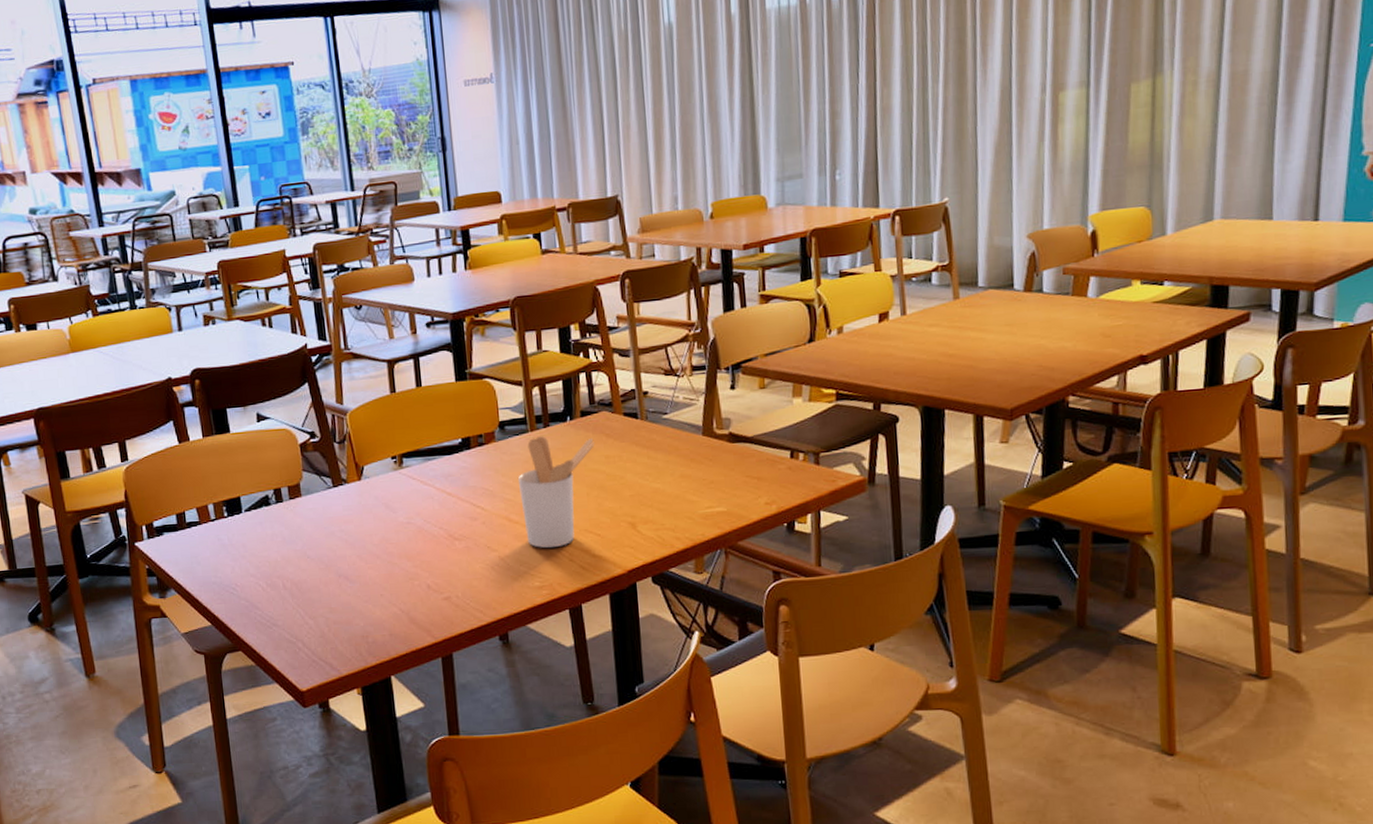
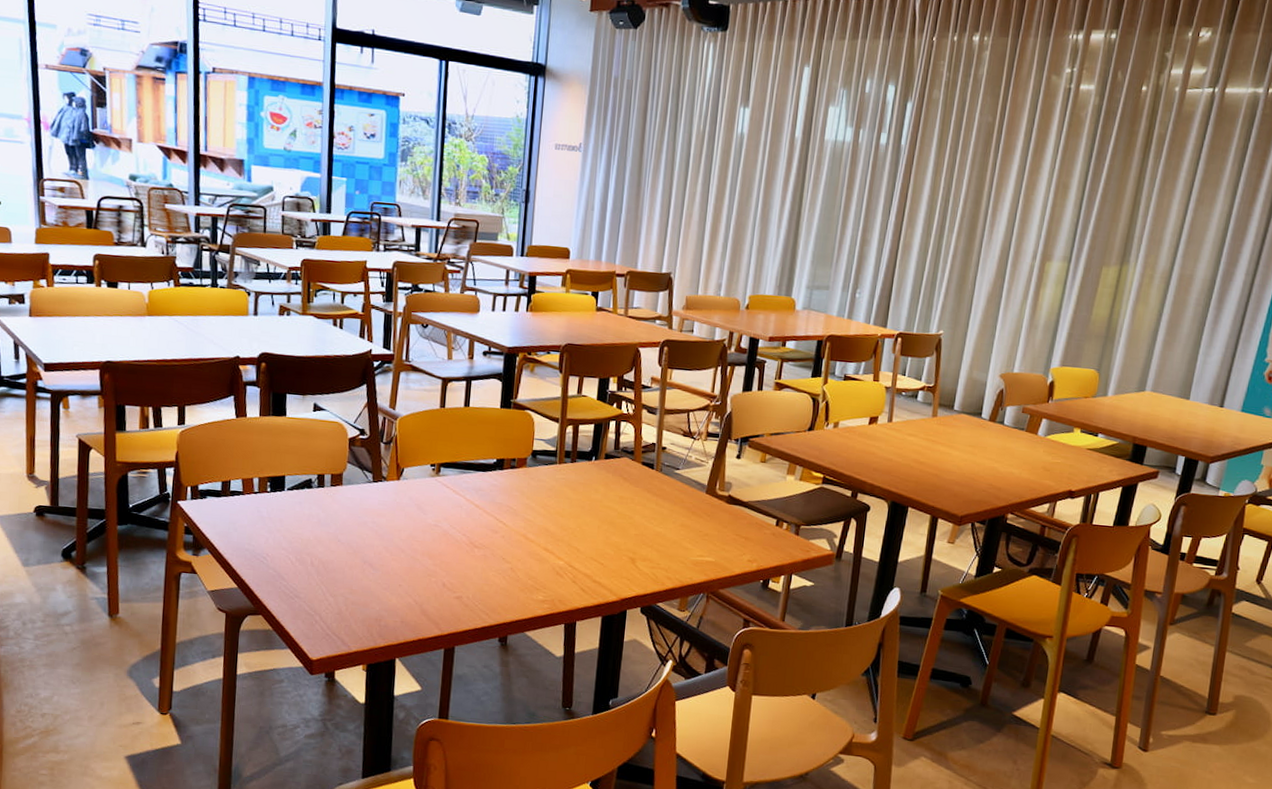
utensil holder: present [517,436,595,548] -> none [538,469,613,569]

